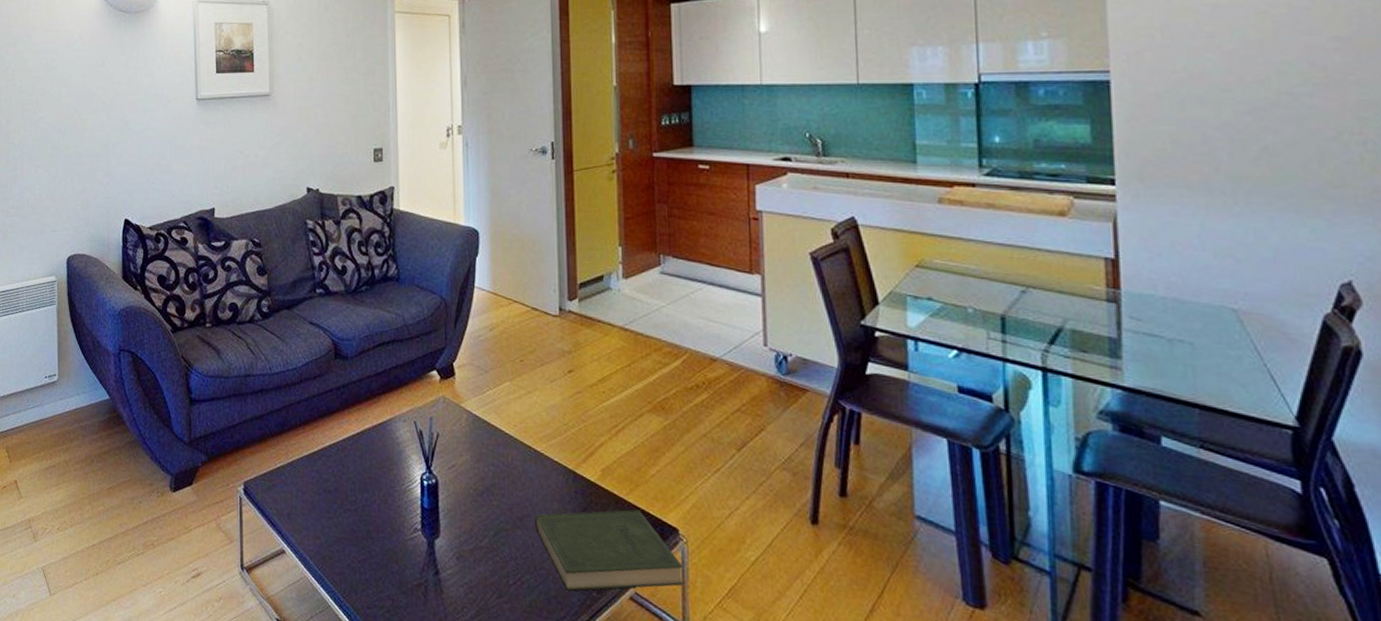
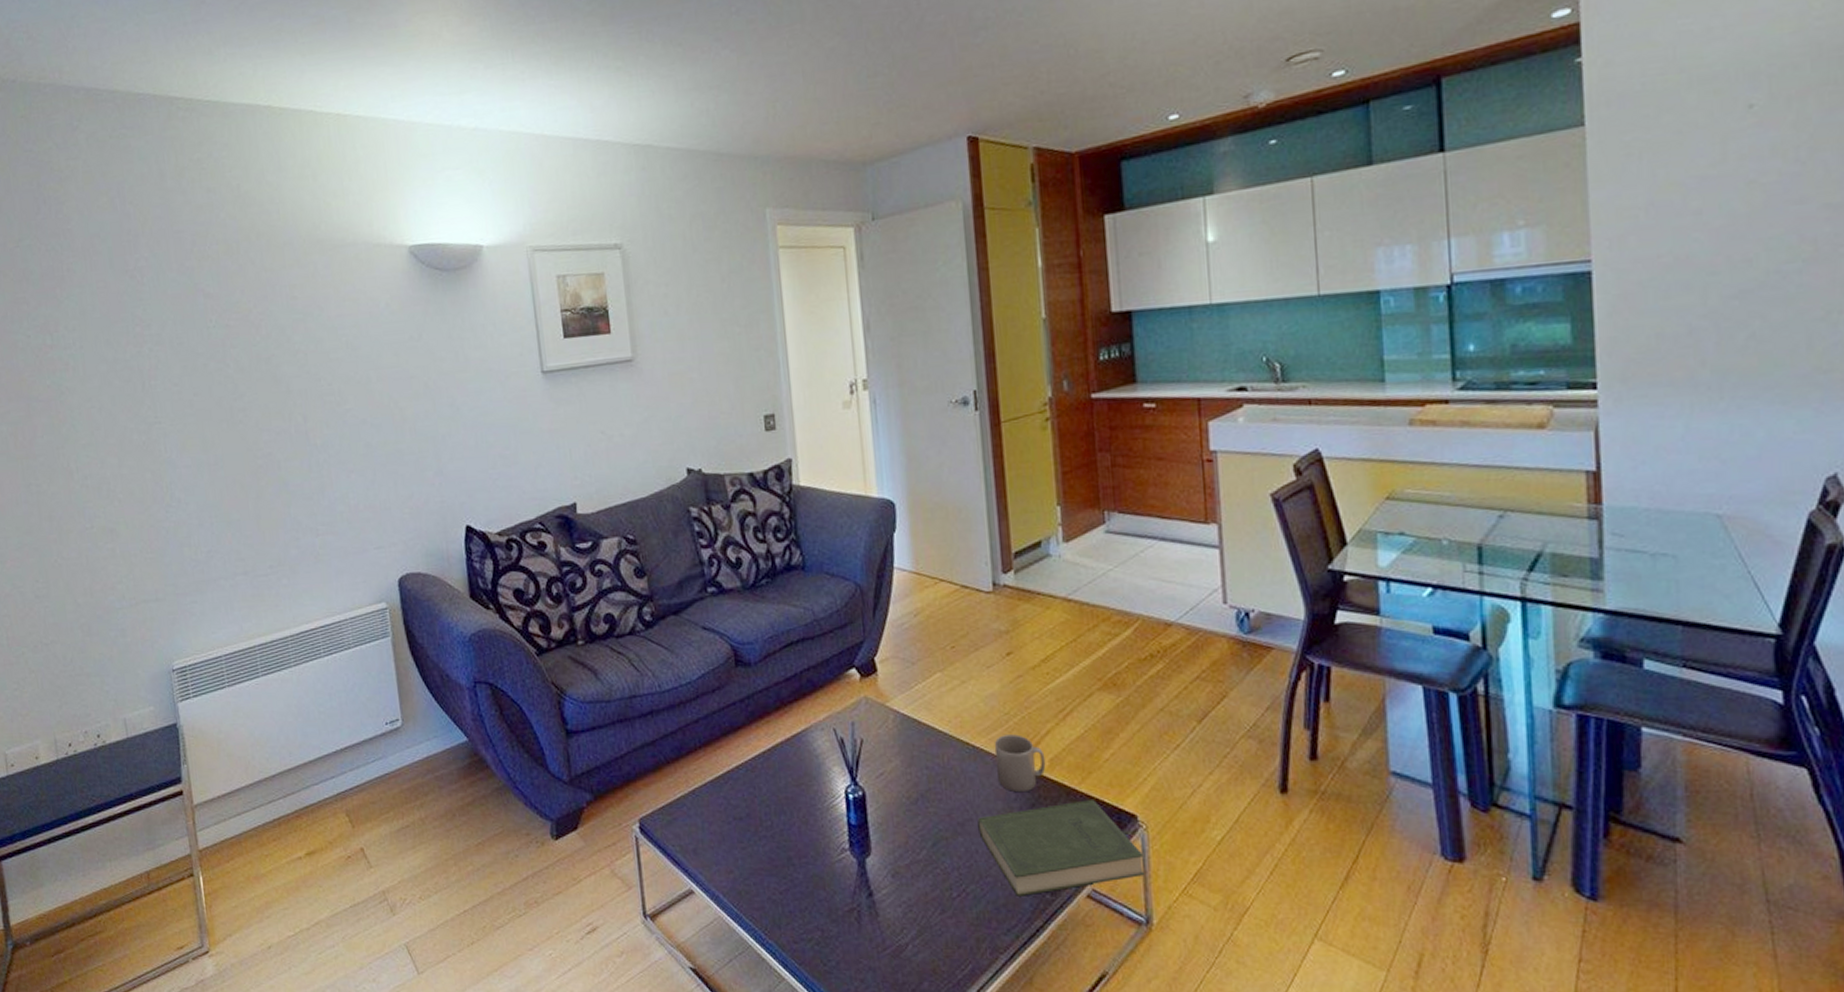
mug: none [553,443,598,497] -> present [994,734,1046,793]

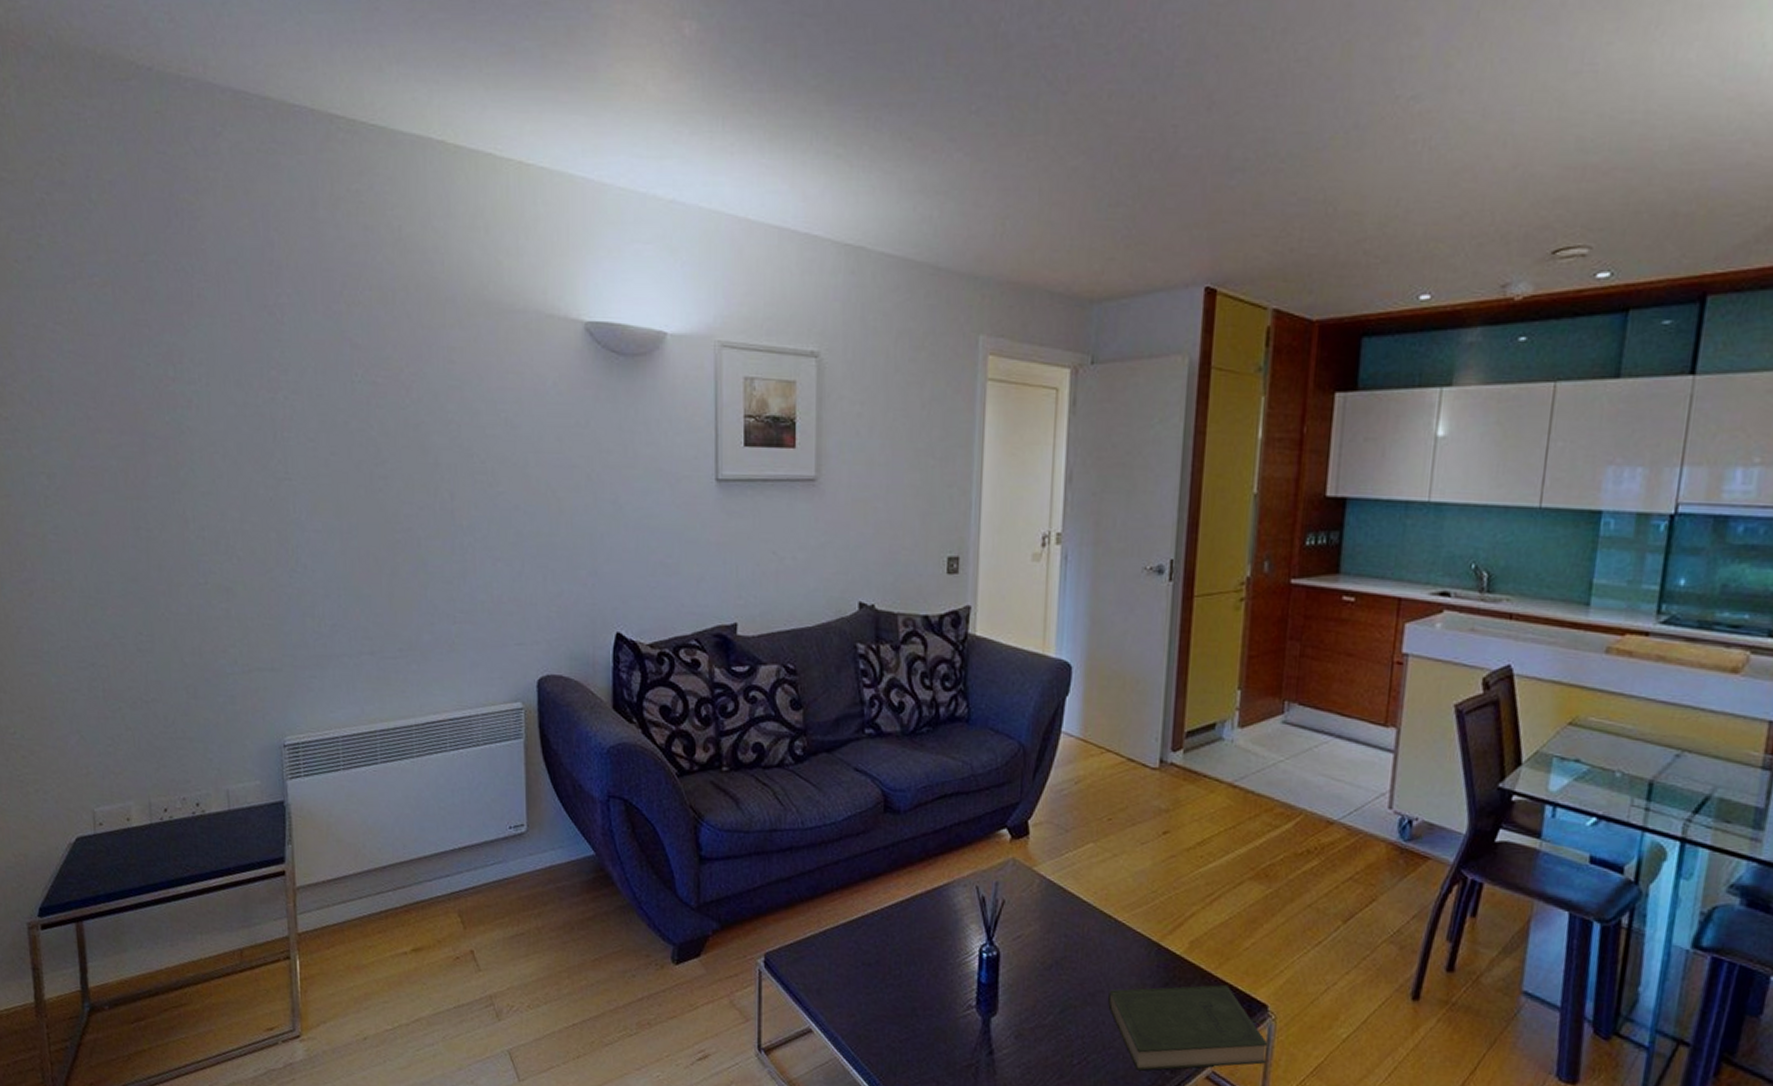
mug: present [994,734,1046,793] -> none [1135,912,1186,971]

